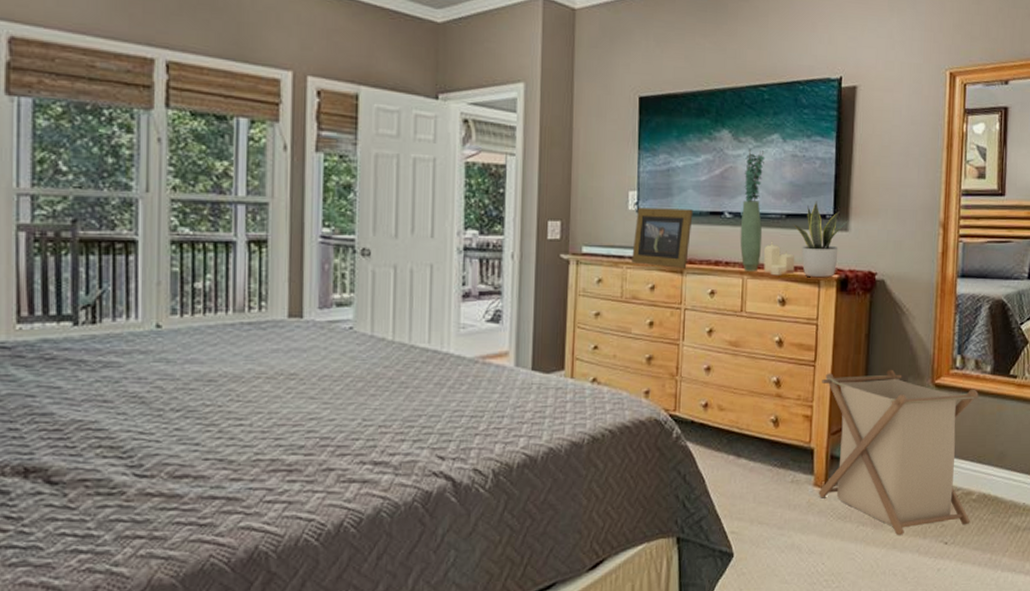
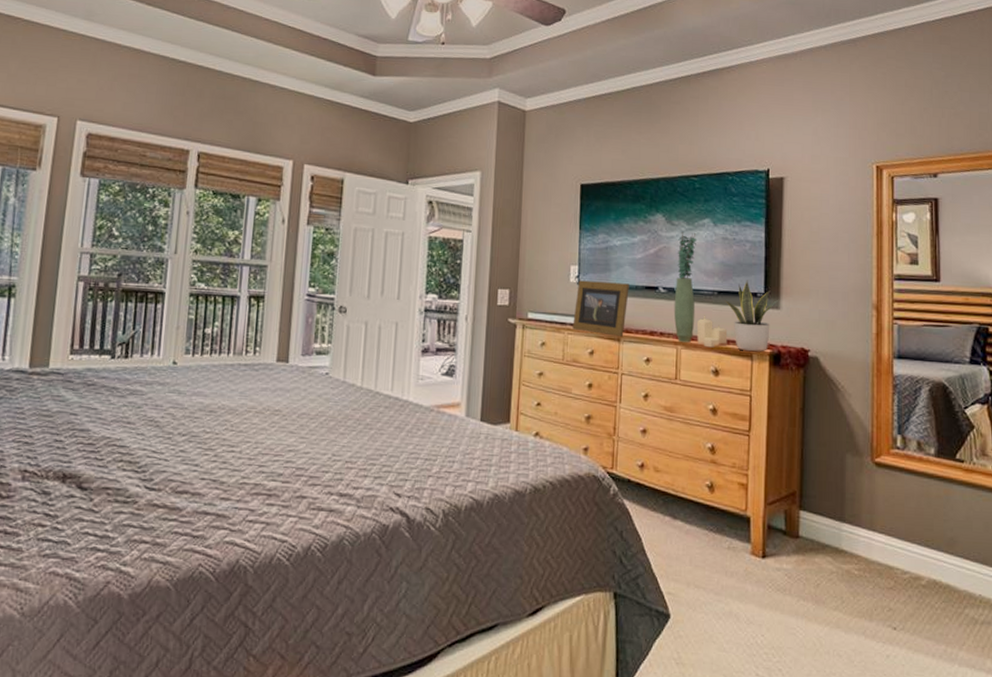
laundry basket: present [818,369,979,535] -> none [756,443,923,614]

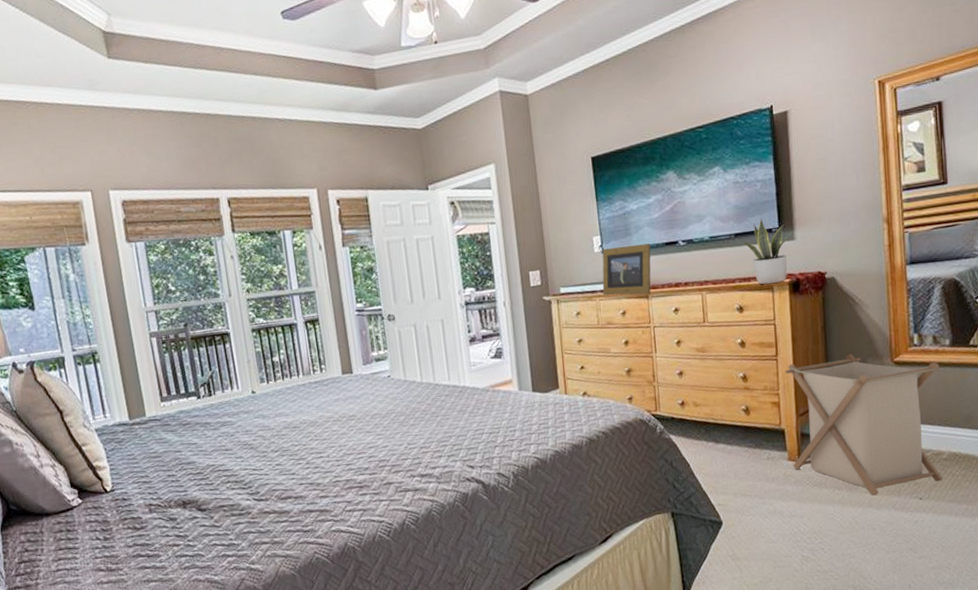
vase: present [673,231,698,344] -> none [691,183,716,289]
candle: present [697,315,728,348] -> none [718,259,749,288]
laundry basket: none [756,443,923,614] -> present [785,353,943,495]

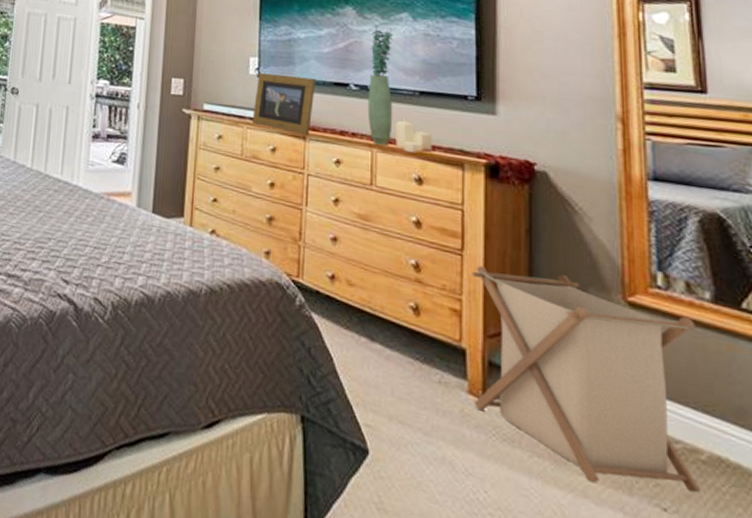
vase: none [691,183,716,289] -> present [367,25,394,147]
candle: none [718,259,749,288] -> present [396,116,433,154]
potted plant: present [742,218,795,285] -> none [428,80,497,162]

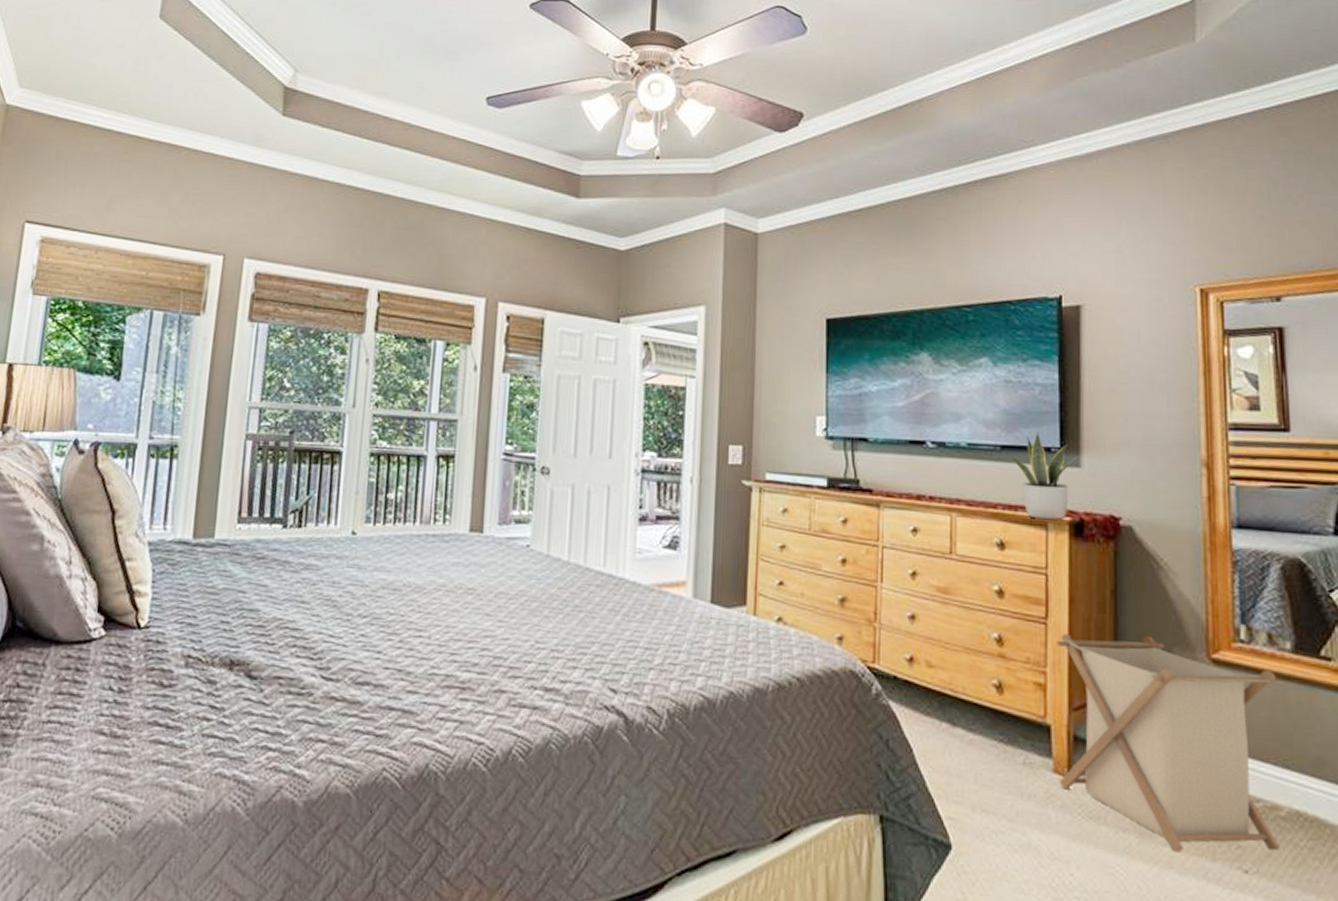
picture frame: present [252,72,316,135] -> none [820,433,890,502]
vase: present [367,25,394,147] -> none [946,373,973,510]
candle: present [396,116,433,154] -> none [976,475,1015,516]
potted plant: none [428,80,497,162] -> present [1010,431,1081,521]

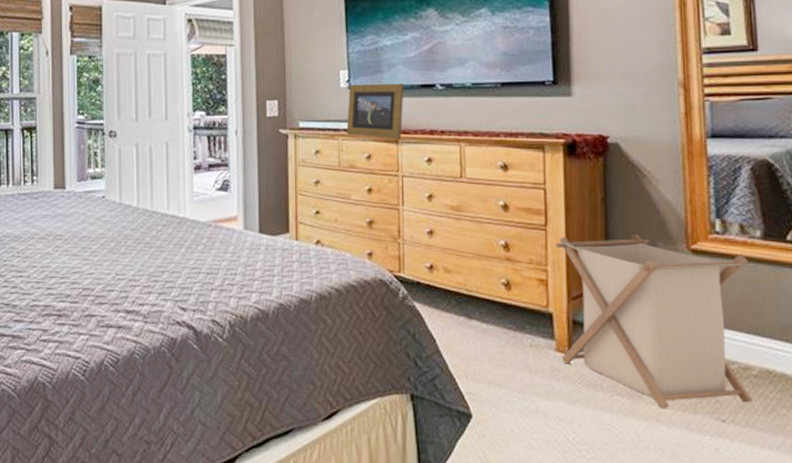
picture frame: none [820,433,890,502] -> present [346,83,404,138]
potted plant: present [1010,431,1081,521] -> none [509,68,572,143]

